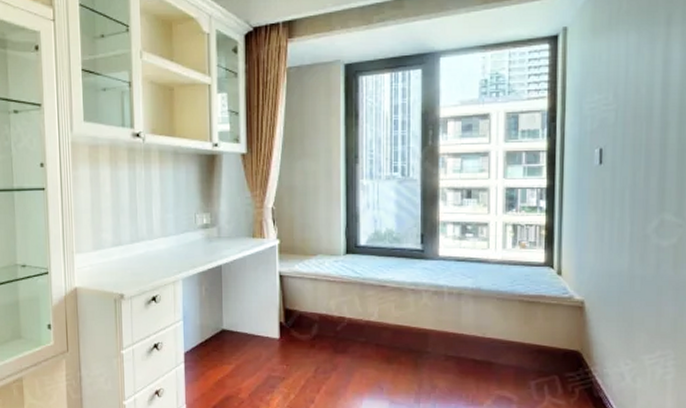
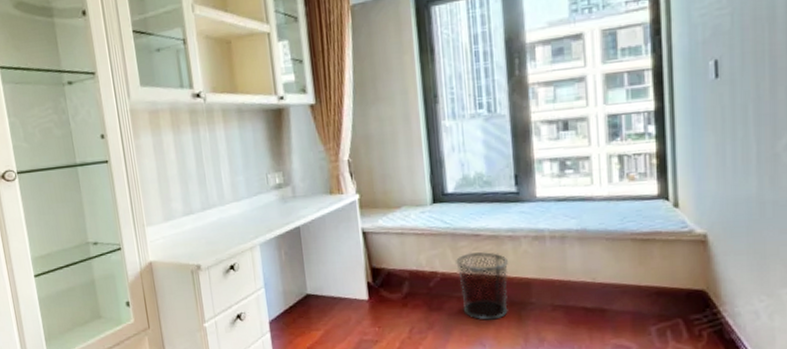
waste bin: none [362,301,409,365] -> present [456,252,509,320]

